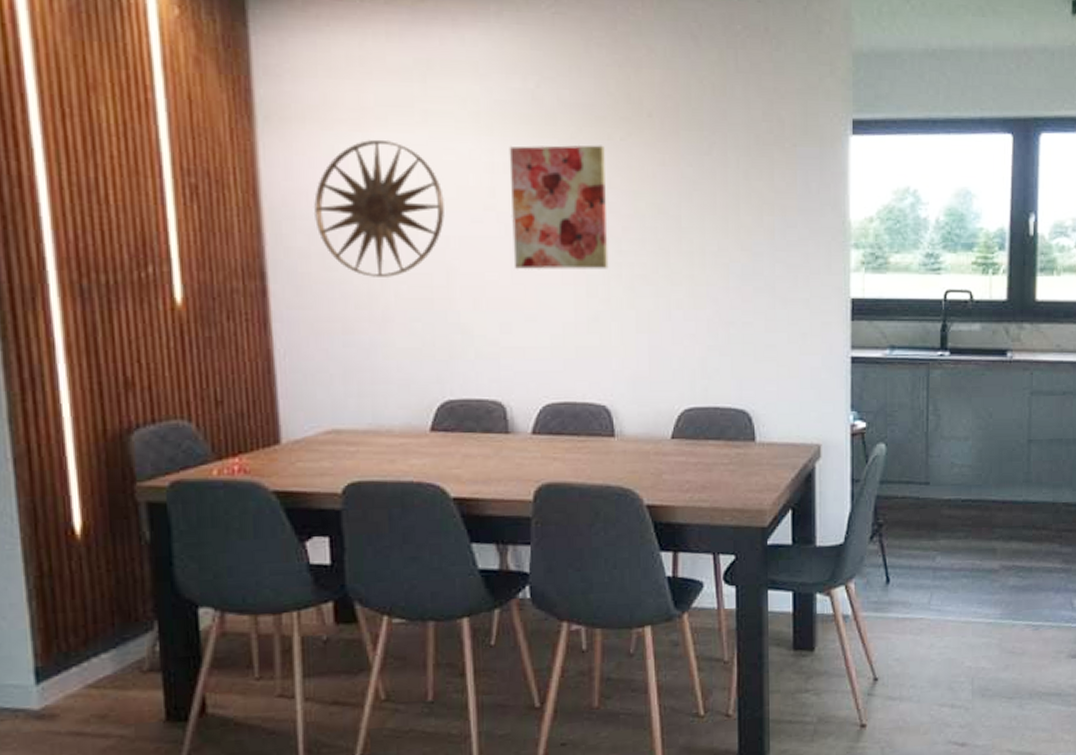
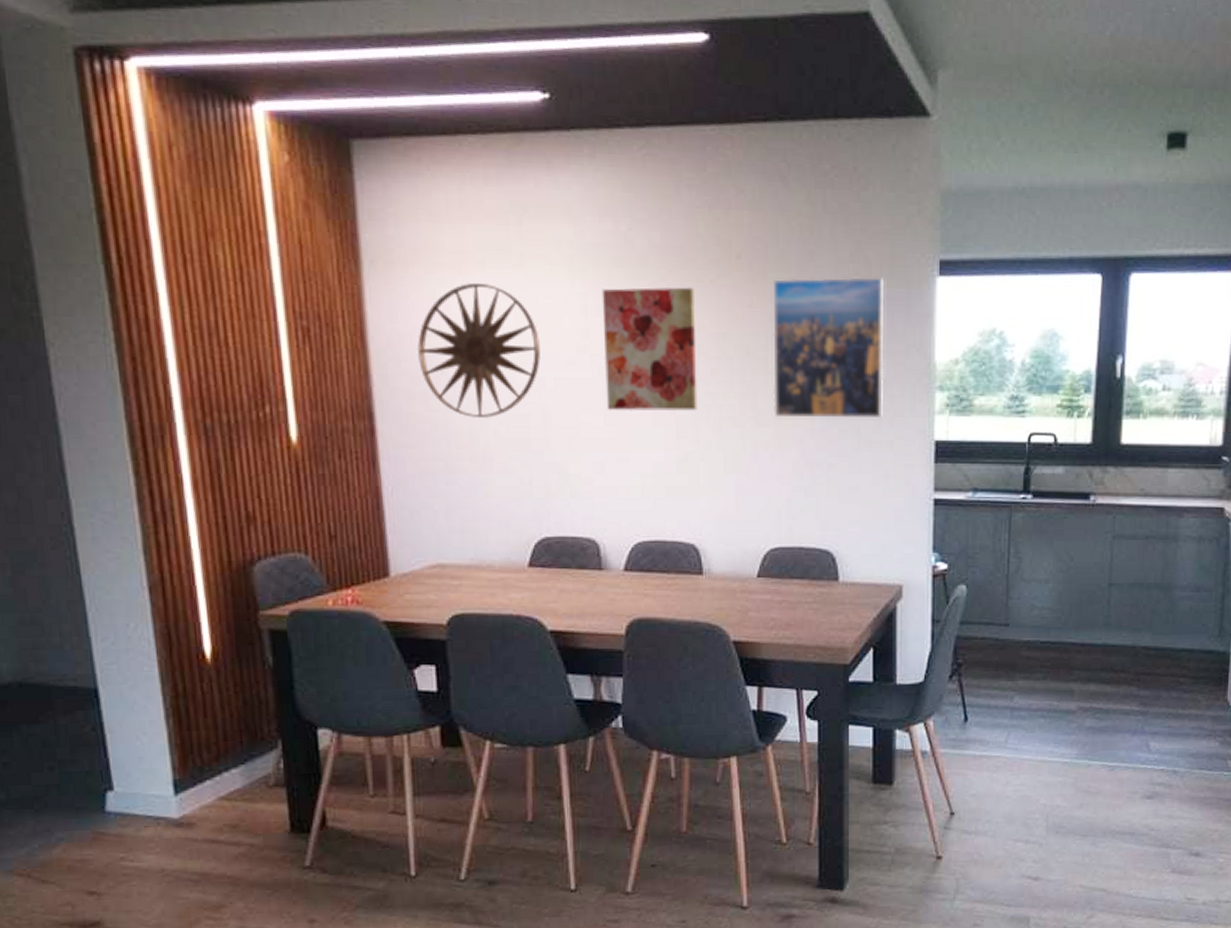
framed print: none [686,135,799,276] -> present [773,276,884,418]

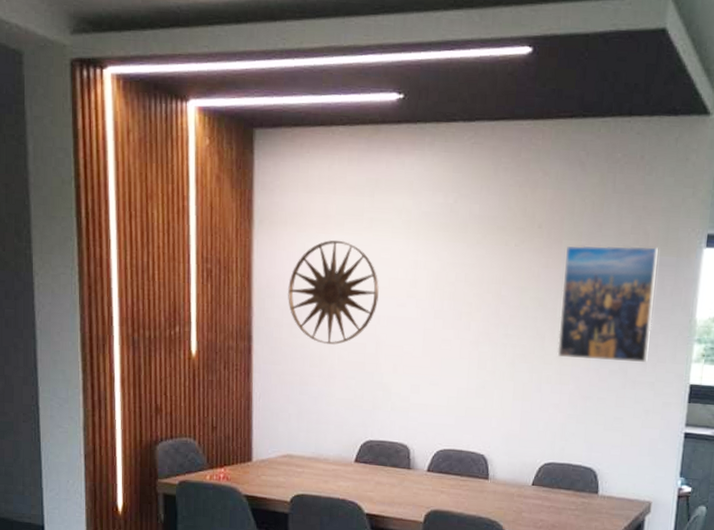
wall art: present [602,286,698,412] -> none [425,248,503,348]

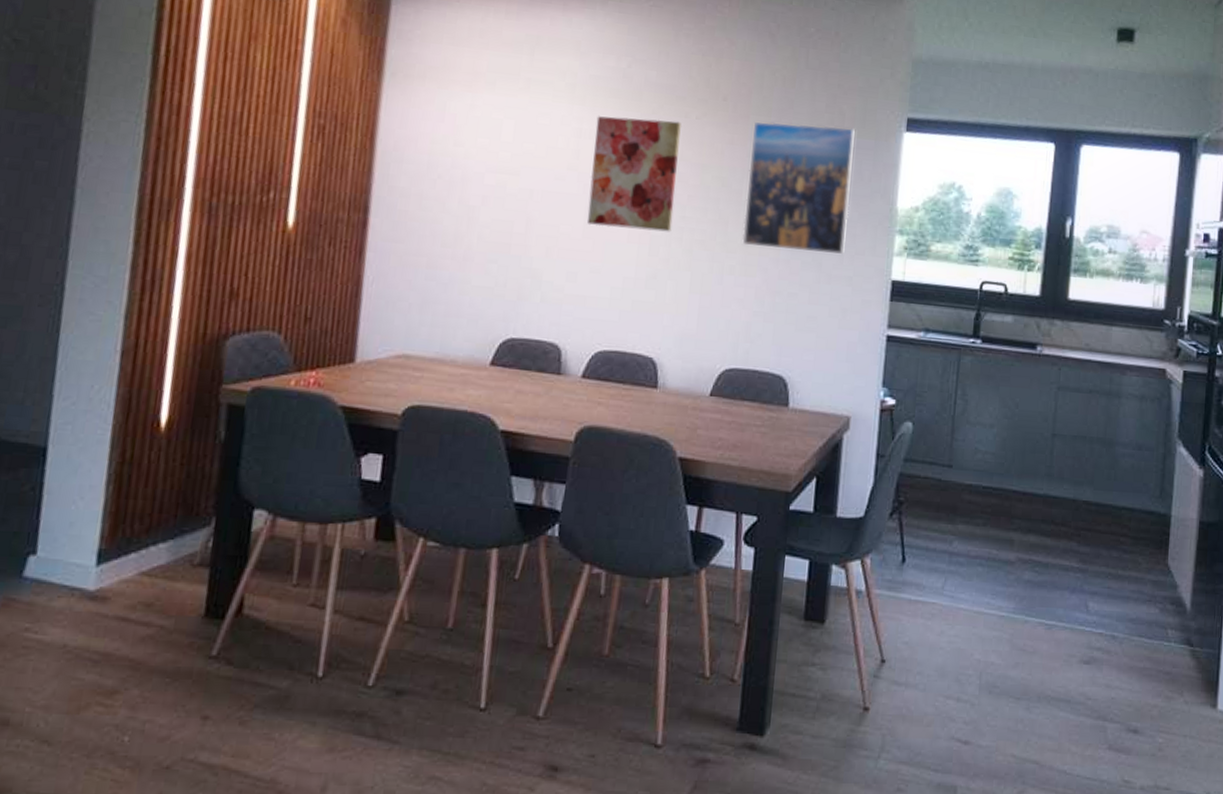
wall art: present [288,240,379,345] -> none [419,100,534,221]
wall art: none [425,248,503,348] -> present [586,116,682,232]

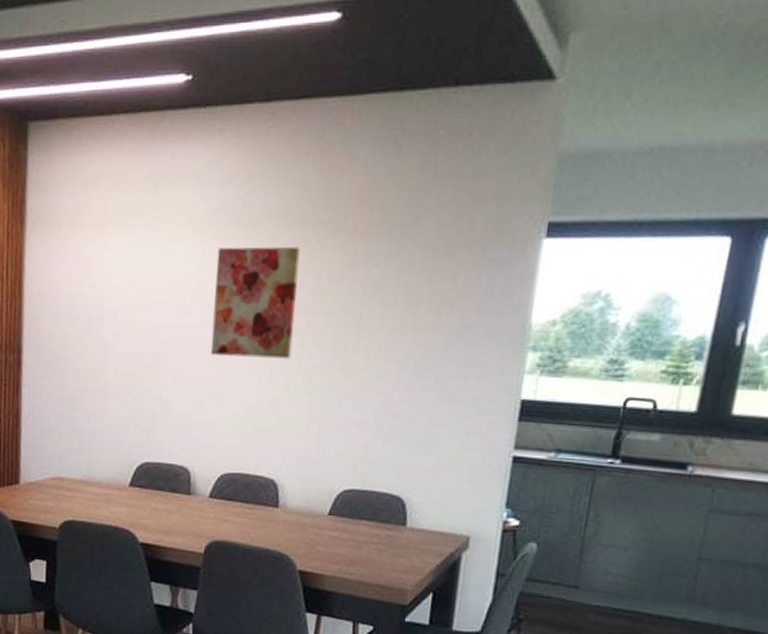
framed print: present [742,122,855,254] -> none [362,238,487,374]

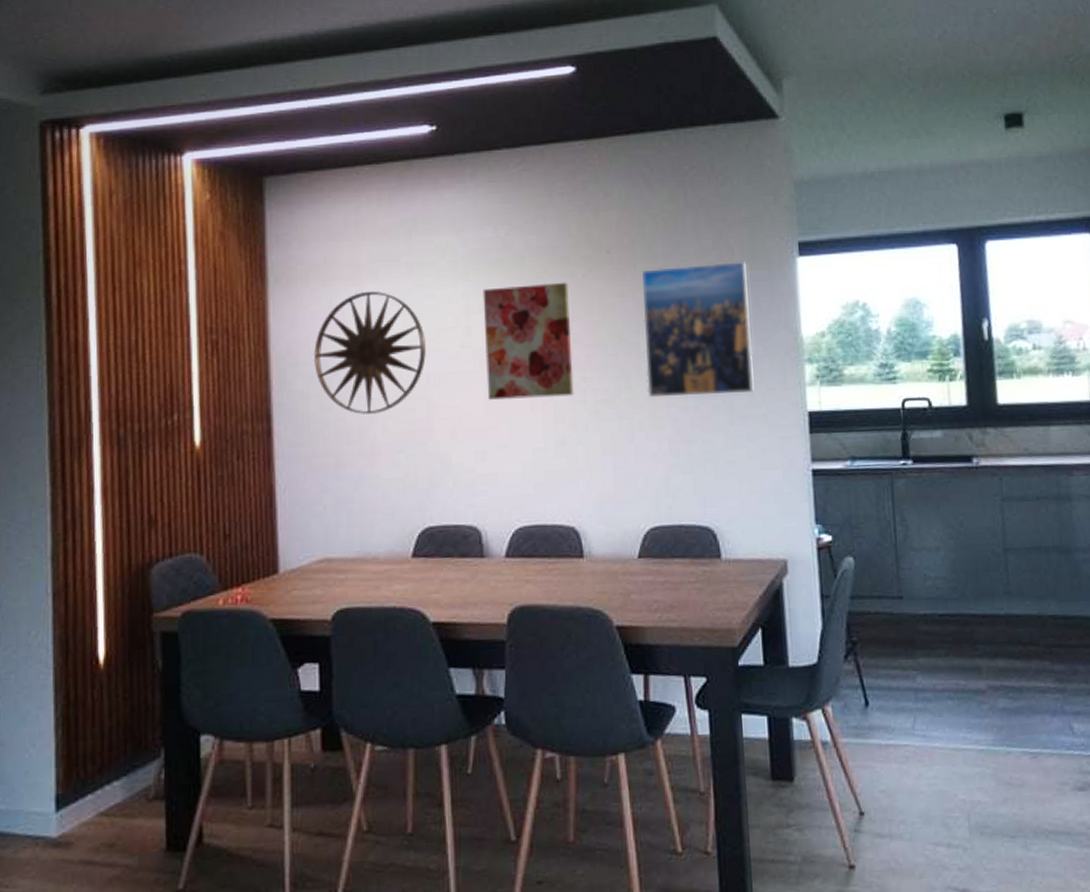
wall art: none [61,241,160,357] -> present [314,291,426,414]
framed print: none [362,238,487,374] -> present [642,260,754,398]

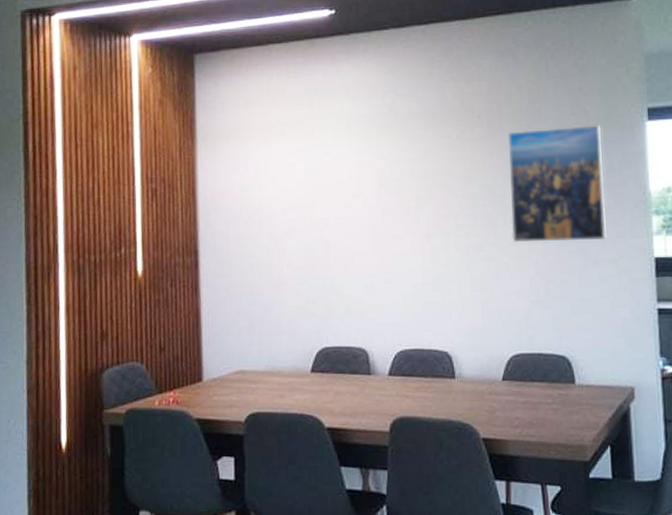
wall art: present [314,291,426,414] -> none [233,148,324,252]
wall art: present [482,282,574,401] -> none [372,142,449,243]

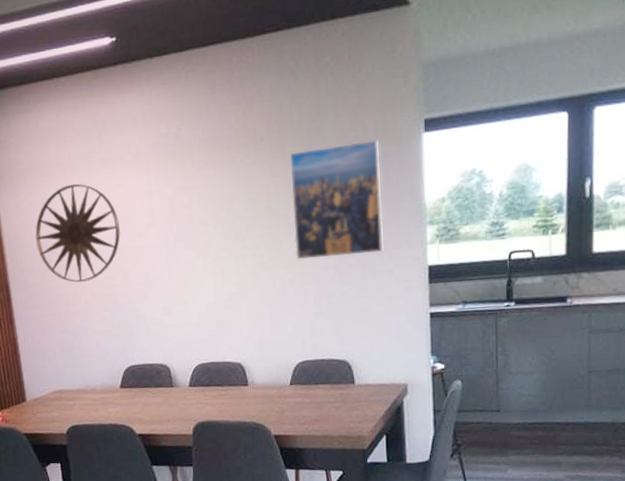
wall art: none [233,148,324,252] -> present [35,184,120,283]

